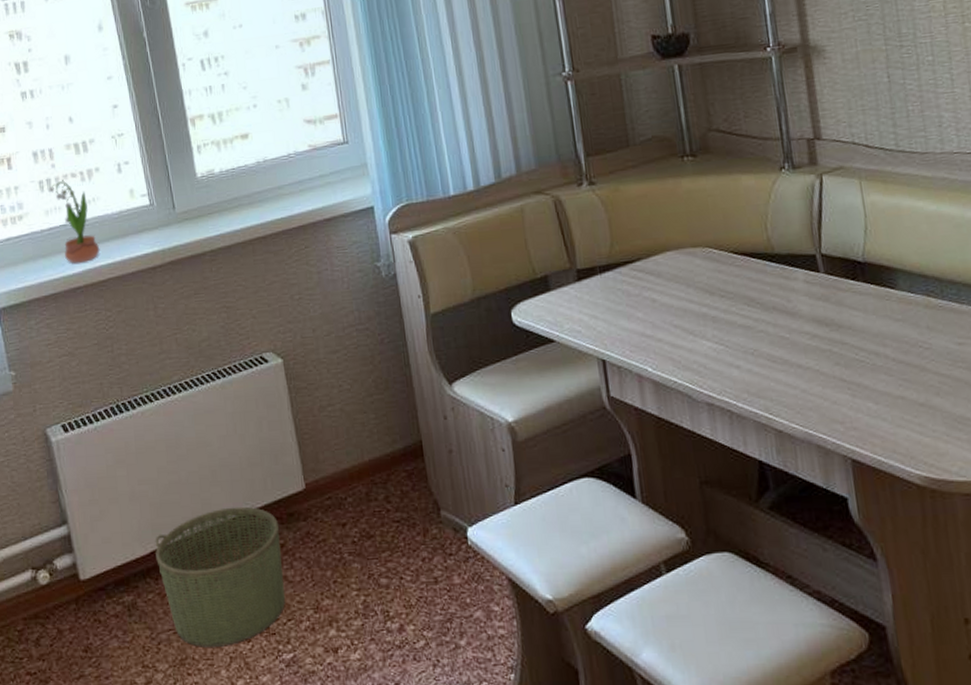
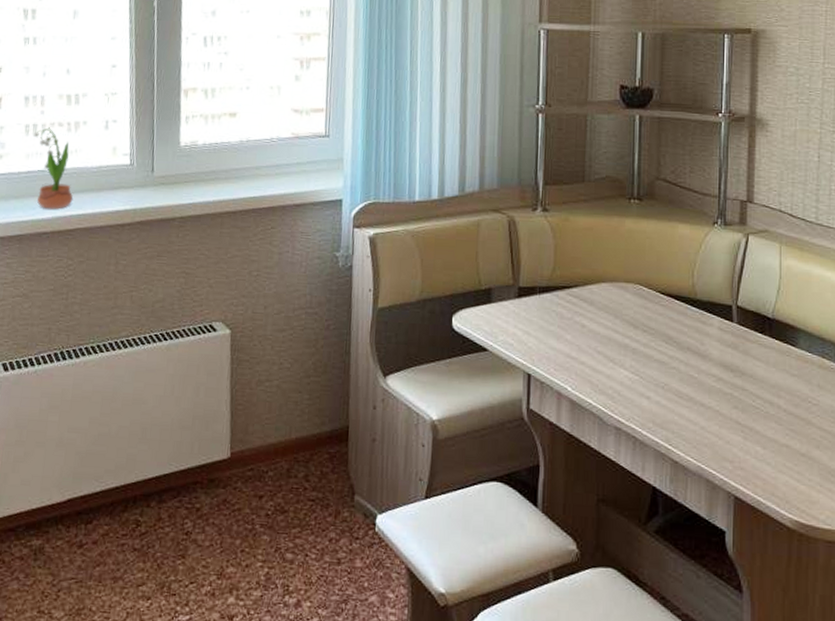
basket: present [155,506,285,647] -> none [71,466,199,601]

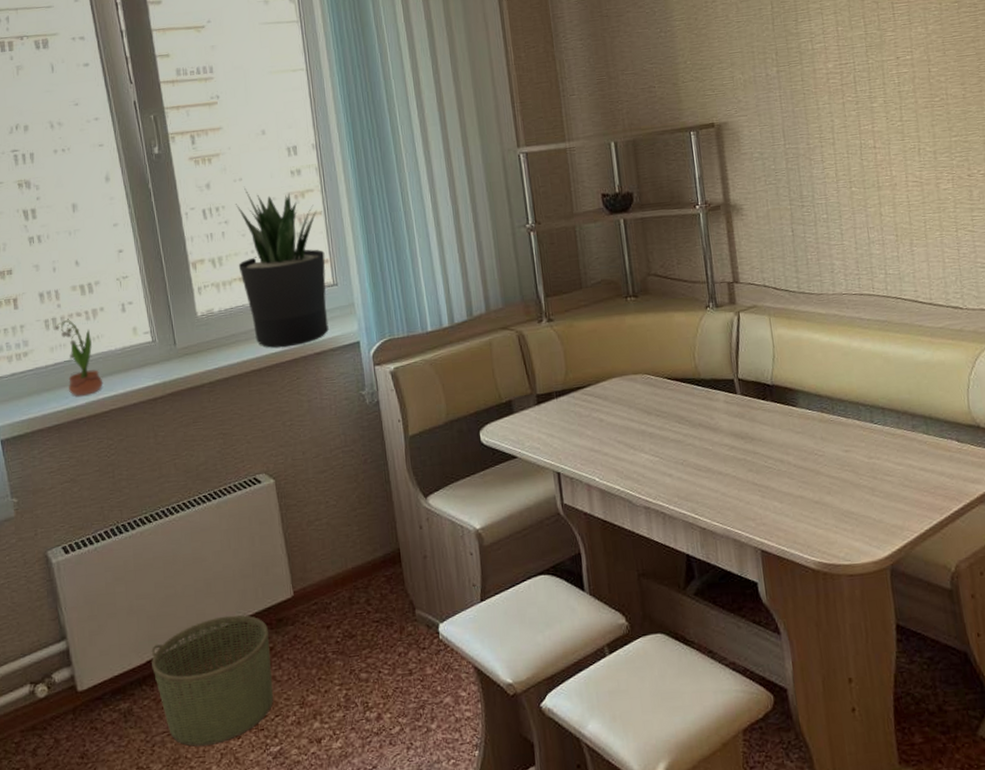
basket: none [71,466,199,601] -> present [151,615,273,747]
planter: none [230,19,322,193] -> present [235,186,329,348]

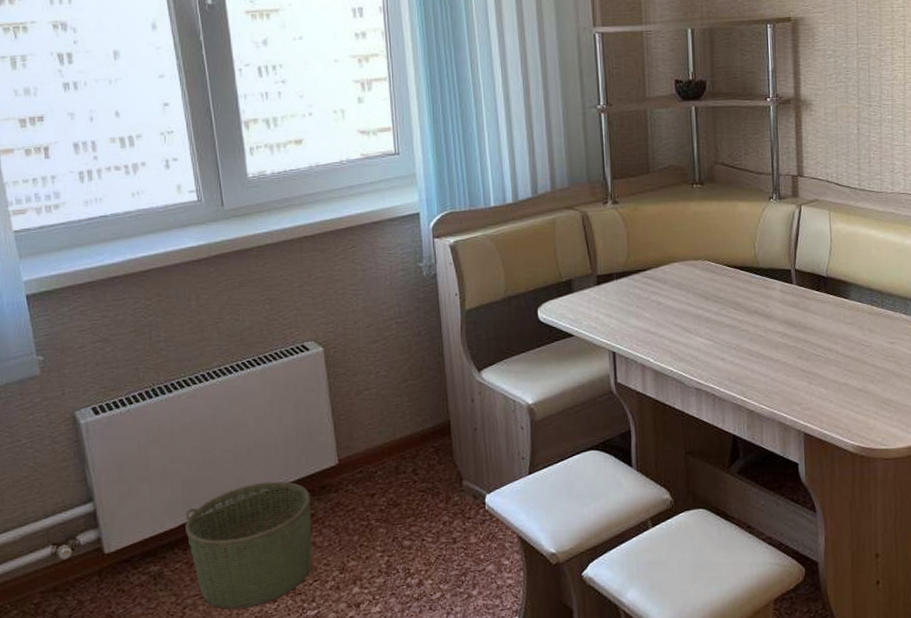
potted flower: present [54,318,103,396] -> none [89,171,143,253]
planter: present [235,186,329,348] -> none [293,45,388,214]

